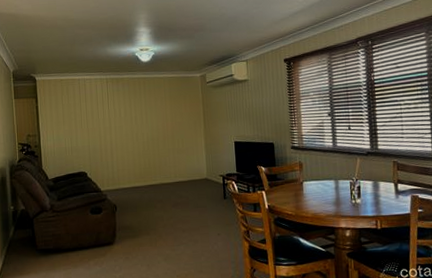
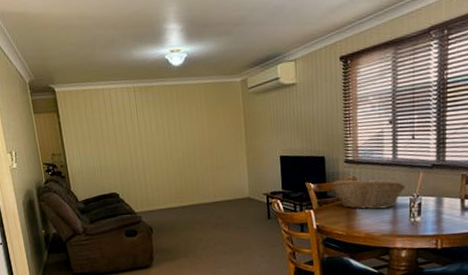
fruit basket: none [279,164,346,191] -> present [330,179,405,209]

